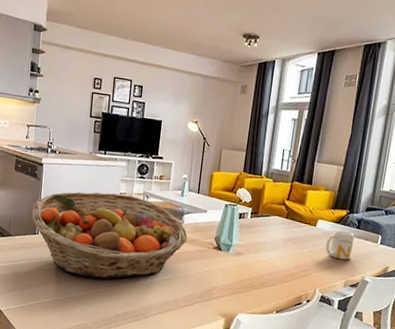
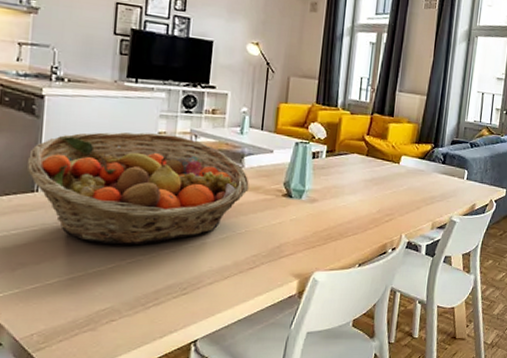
mug: present [325,230,355,260] -> none [410,167,441,200]

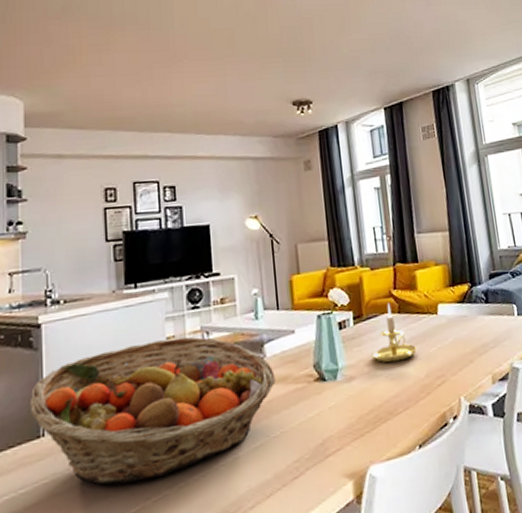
candle holder: none [335,145,375,196] -> present [371,303,417,363]

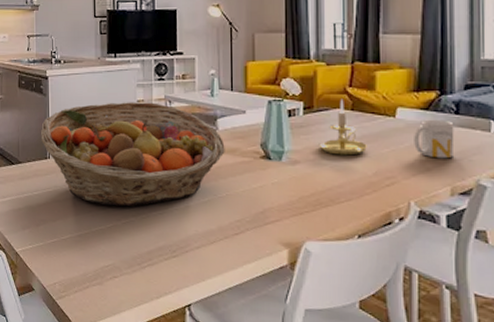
mug: none [455,310,489,349] -> present [414,119,455,159]

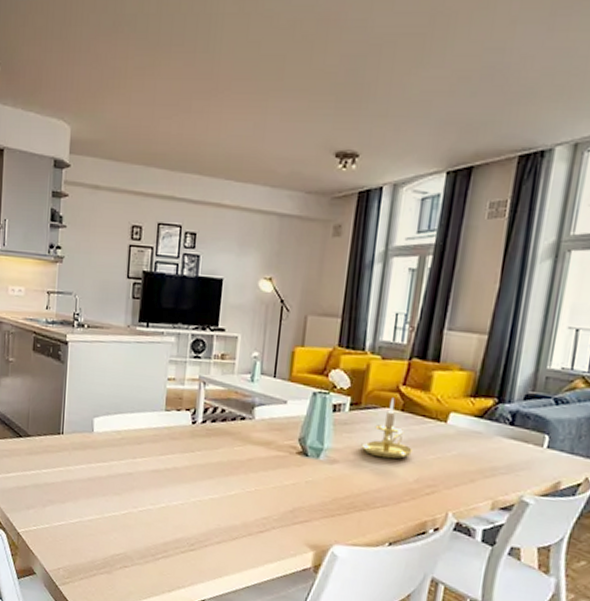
fruit basket: present [41,102,225,207] -> none [55,378,260,494]
mug: present [414,119,455,159] -> none [461,427,507,471]

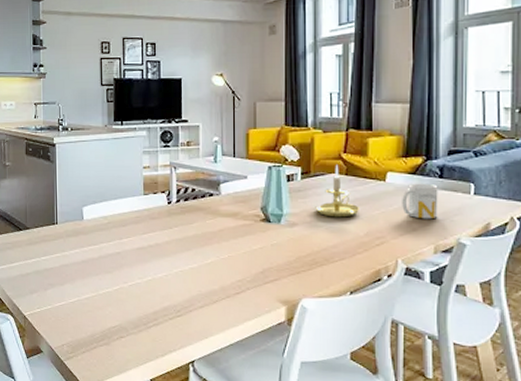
mug: none [461,427,507,471] -> present [402,183,438,220]

